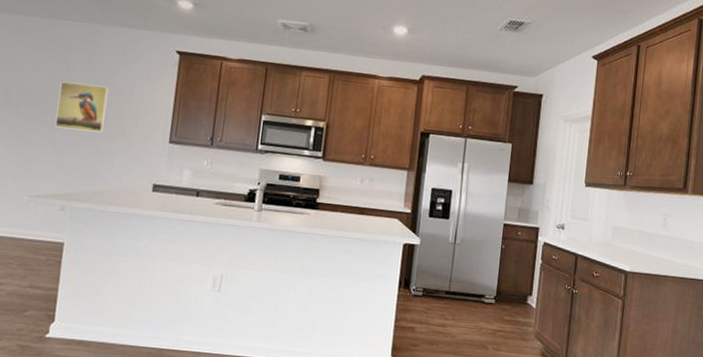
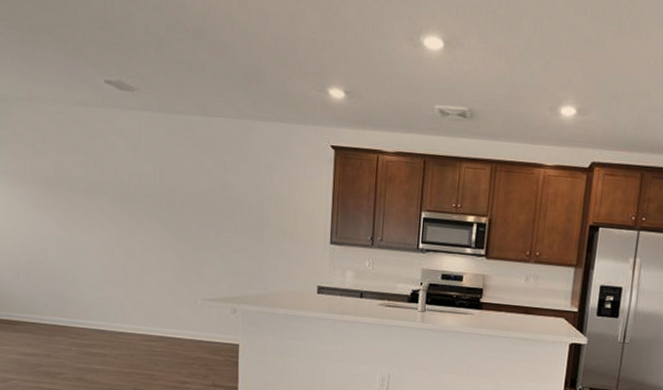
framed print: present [55,81,109,133] -> none [219,182,267,235]

